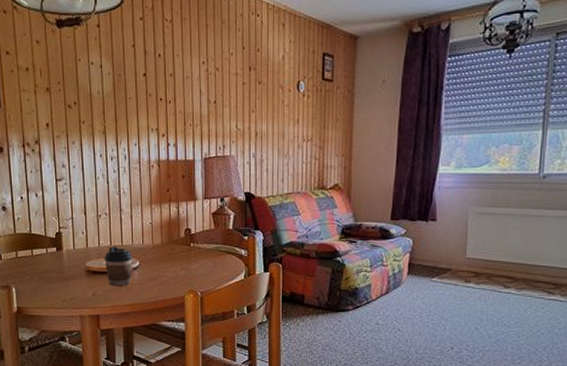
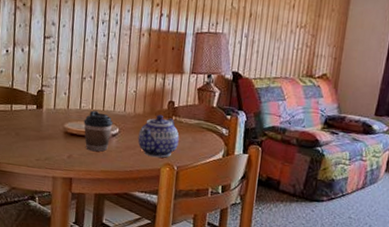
teapot: none [159,243,199,286] -> present [137,114,179,158]

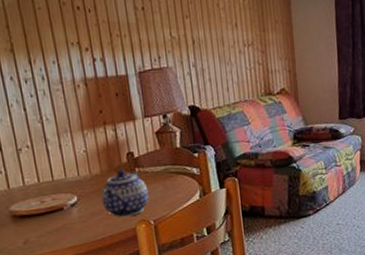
coffee cup: present [84,110,113,152] -> none [32,183,70,230]

